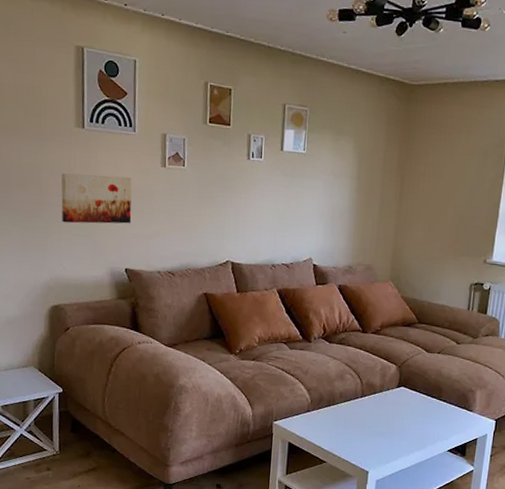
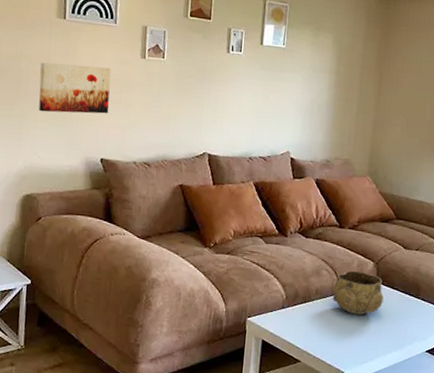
decorative bowl: none [356,374,406,416] -> present [332,270,384,315]

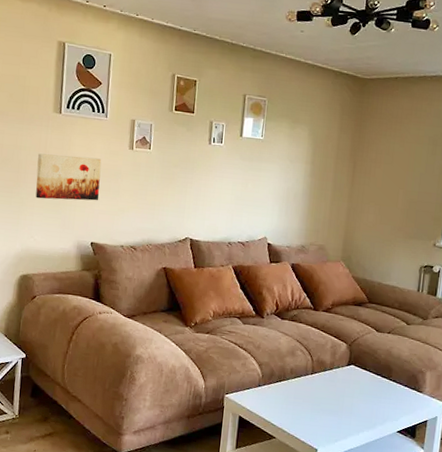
decorative bowl: present [332,270,384,315] -> none [306,351,356,394]

